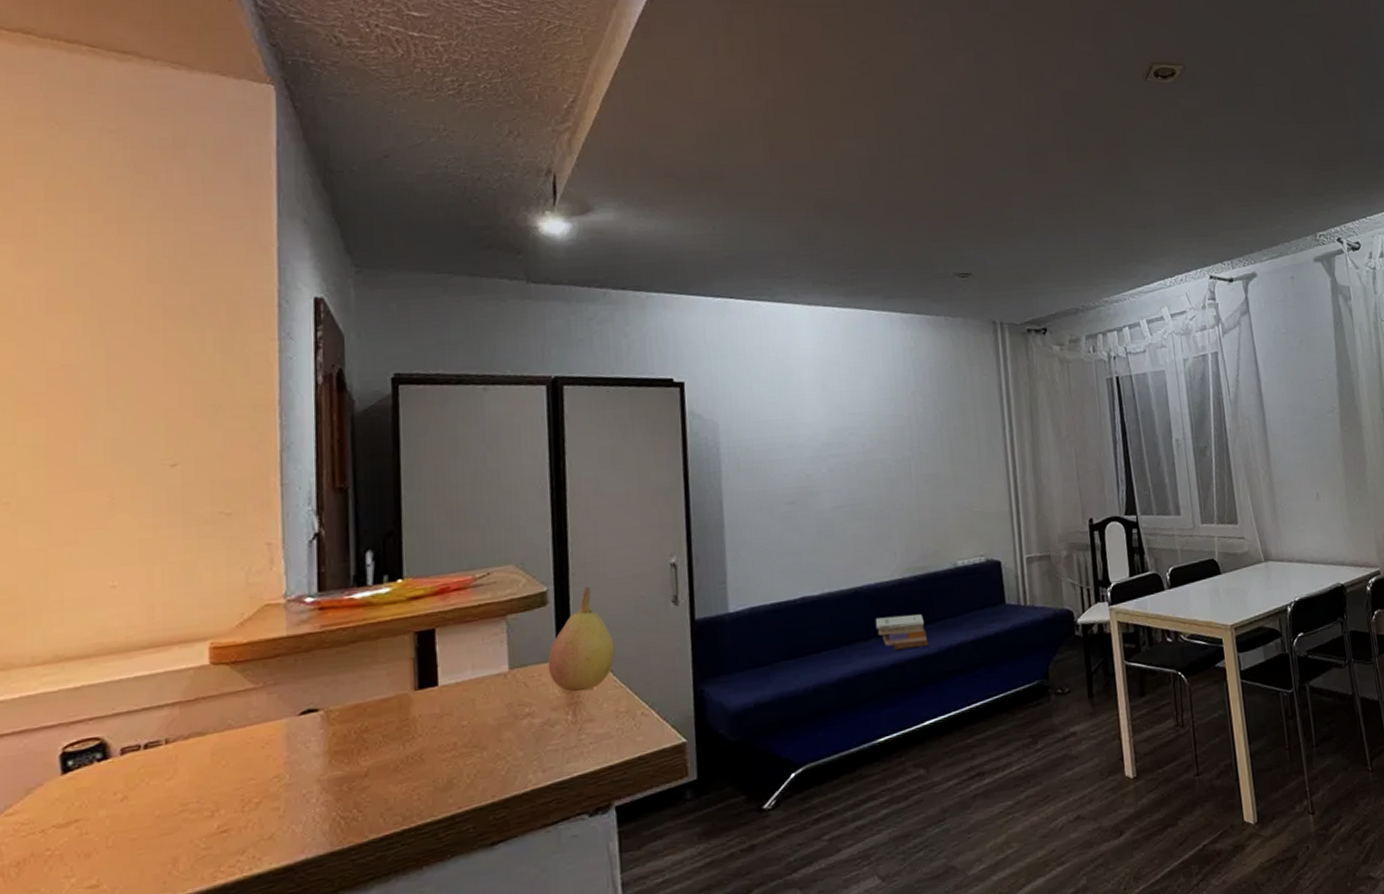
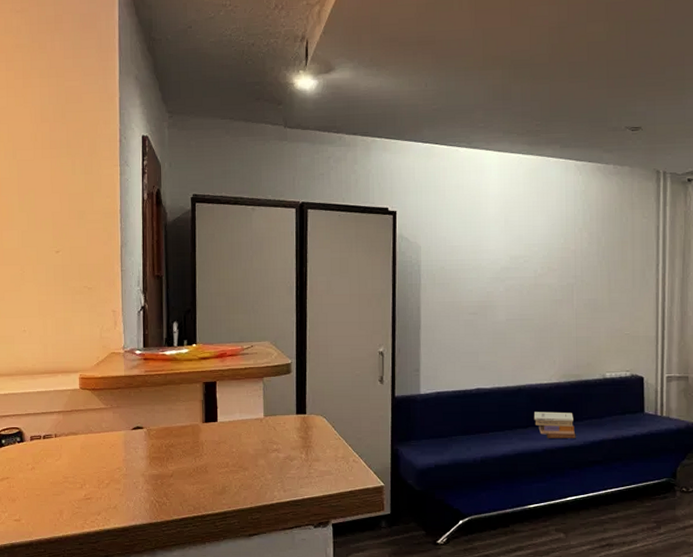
fruit: present [547,586,615,693] -> none [290,363,336,439]

